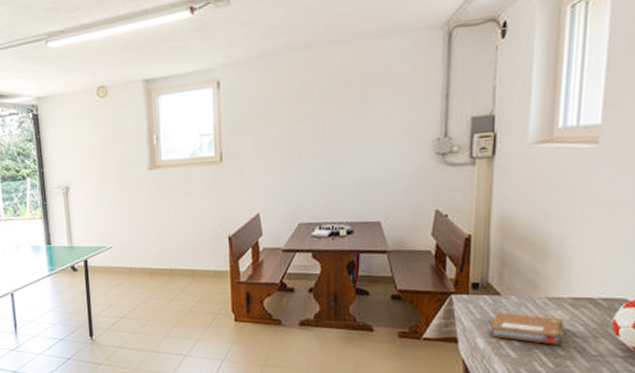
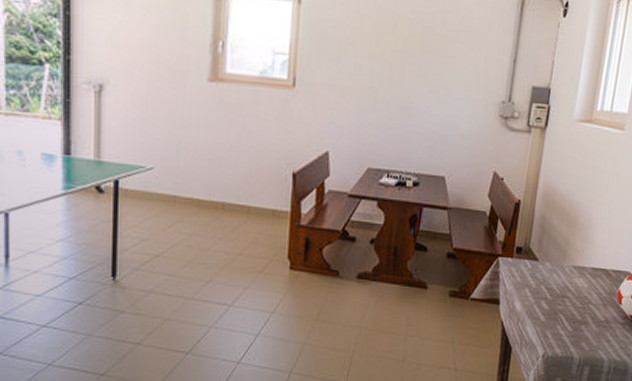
notebook: present [490,312,565,345] -> none [526,277,584,311]

